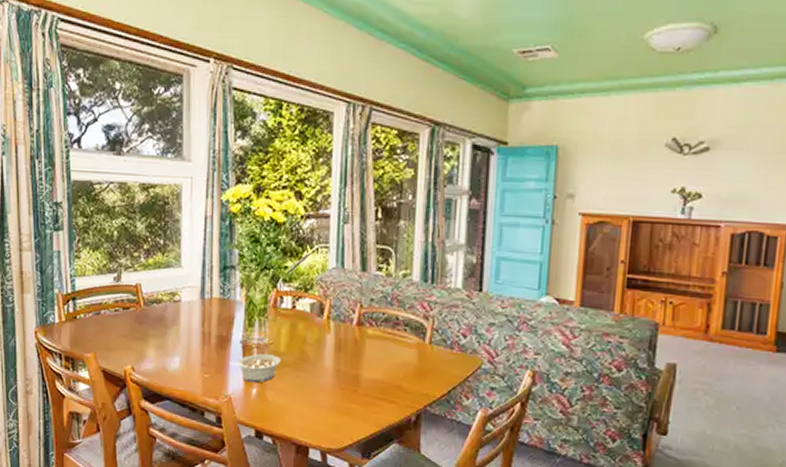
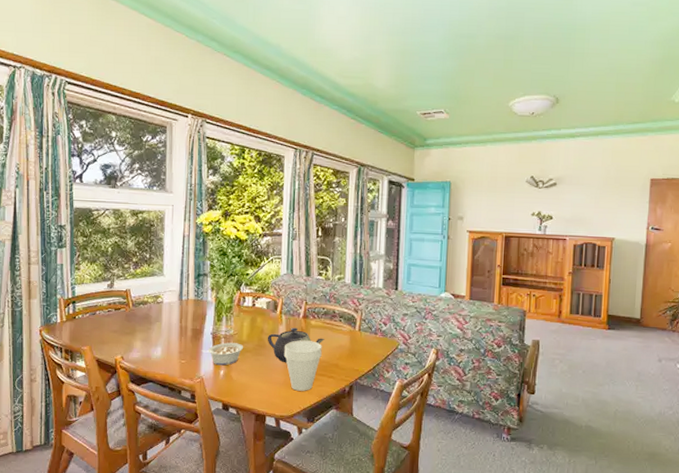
teapot: none [310,337,385,383] -> present [267,327,325,363]
cup: none [333,353,381,419] -> present [284,340,322,391]

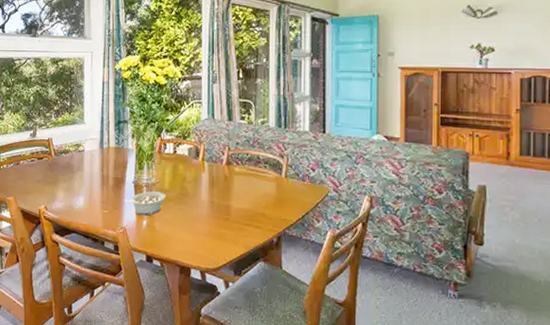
teapot: present [267,327,325,363] -> none [189,175,250,213]
cup: present [284,340,322,391] -> none [208,188,247,242]

